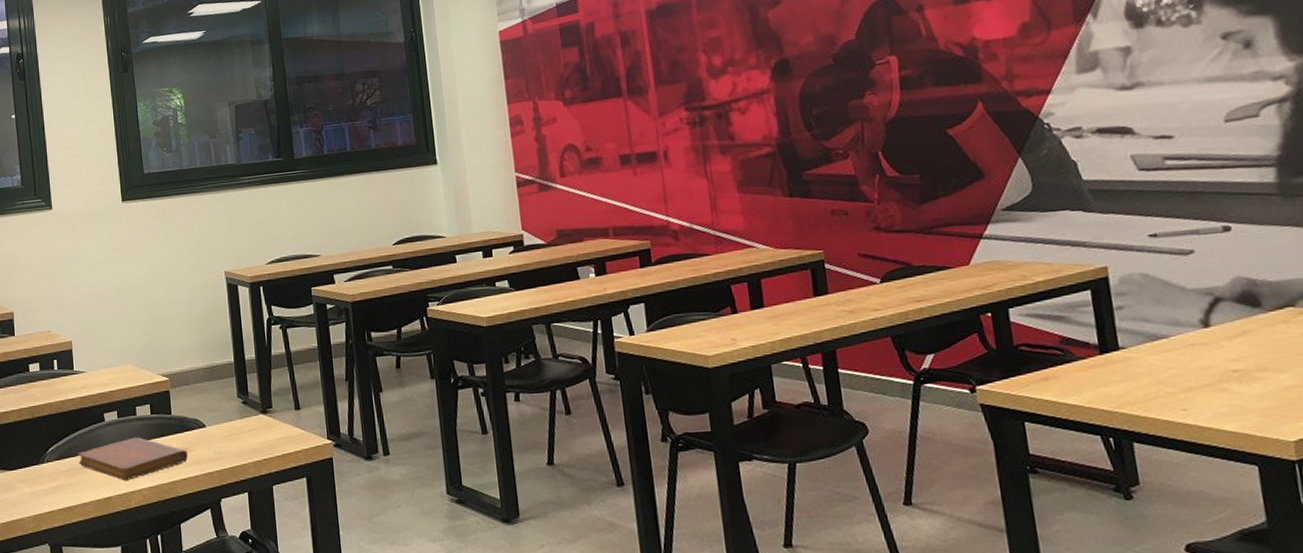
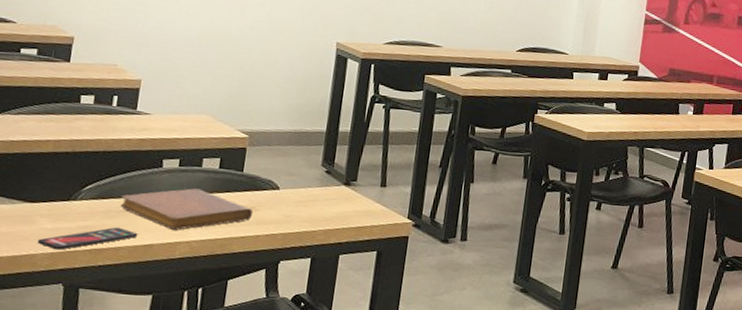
smartphone: none [21,483,98,512] -> present [37,226,138,250]

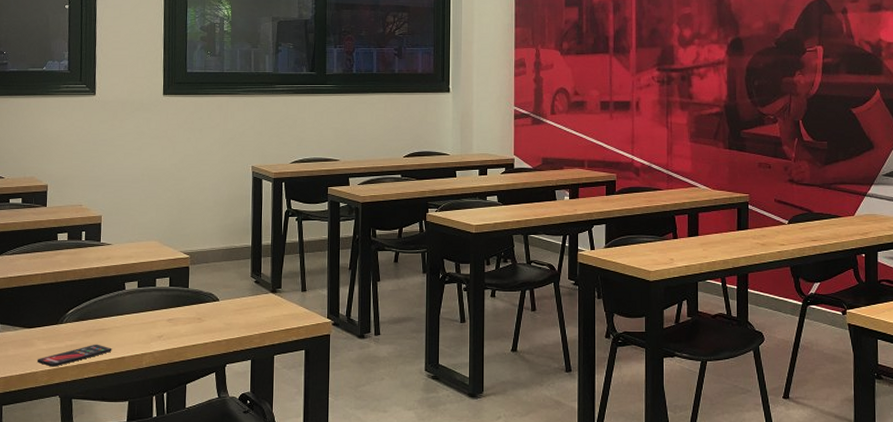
notebook: present [120,188,253,230] -> none [96,306,200,343]

